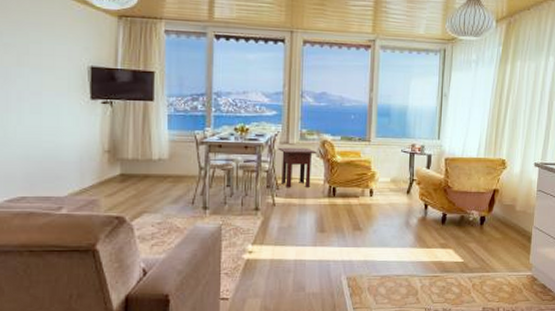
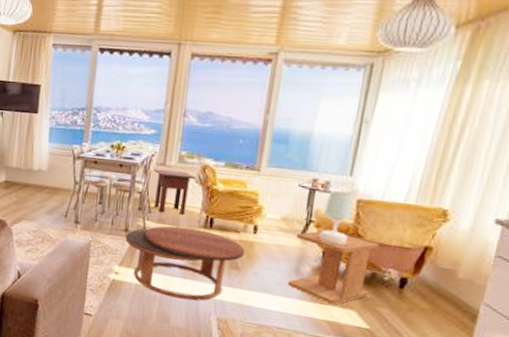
coffee table: none [256,199,365,266] -> present [125,225,246,301]
side table: none [401,187,463,247] -> present [288,231,379,305]
table lamp: none [420,153,443,197] -> present [318,191,354,245]

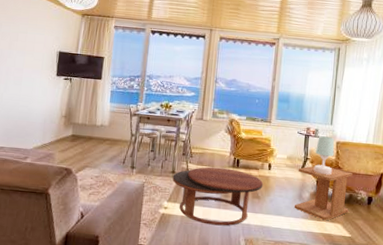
side table: present [154,168,196,215] -> none [194,122,225,158]

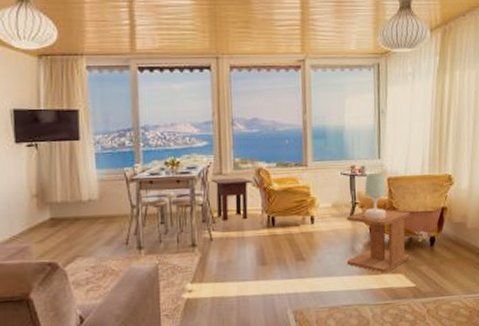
coffee table: present [172,167,264,226] -> none [193,229,308,302]
side table: none [194,122,225,158] -> present [212,177,252,221]

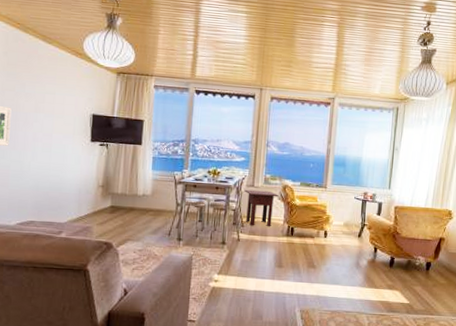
side table: present [347,209,410,273] -> none [352,232,411,288]
table lamp: present [364,173,386,220] -> none [371,201,393,242]

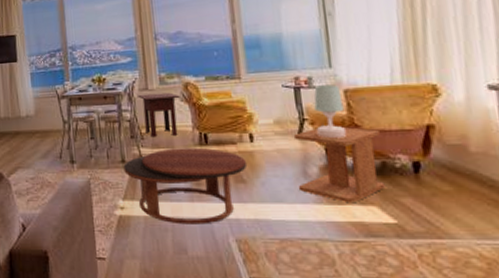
coffee table: none [222,236,319,298] -> present [123,147,248,225]
side table: none [352,232,411,288] -> present [294,126,385,204]
table lamp: none [371,201,393,242] -> present [314,84,346,139]

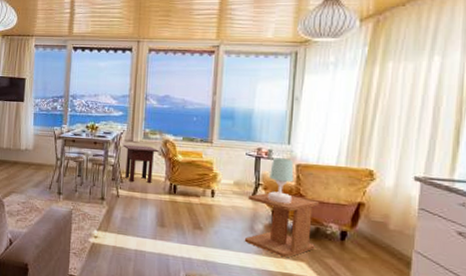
coffee table: present [123,147,248,225] -> none [102,193,206,259]

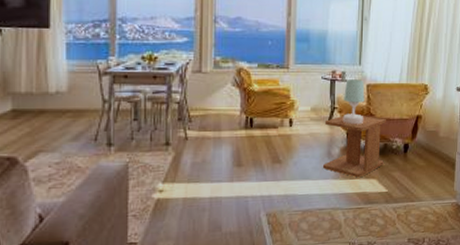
side table: present [123,144,159,183] -> none [190,76,232,120]

